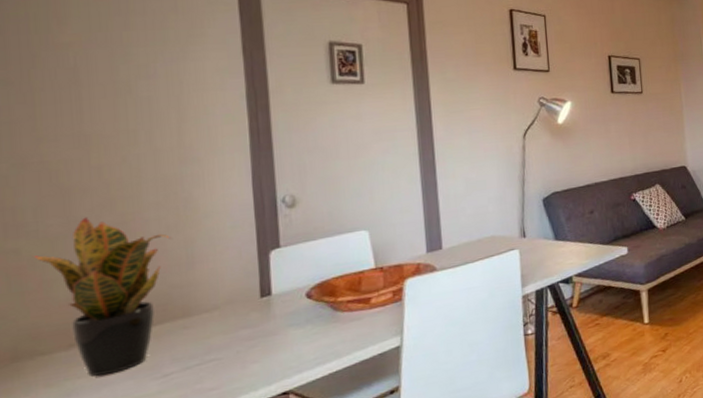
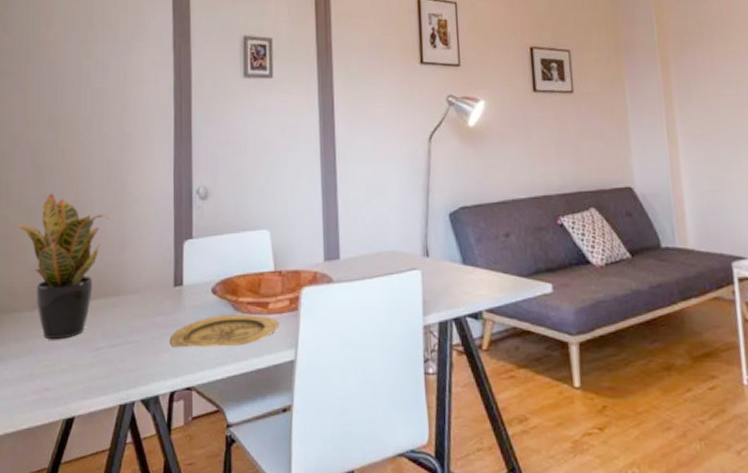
plate: none [258,311,383,357] -> present [169,315,280,348]

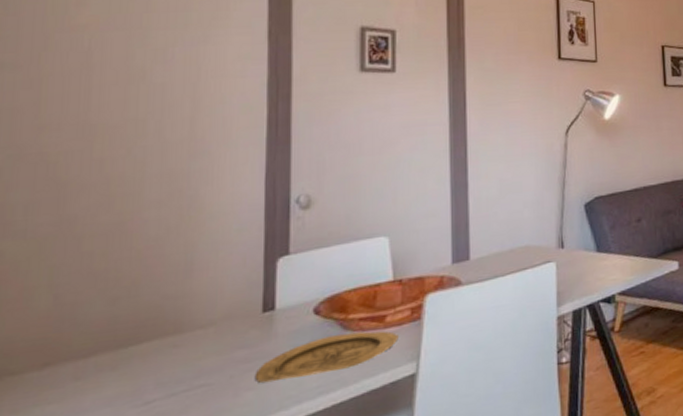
potted plant: present [16,193,110,340] -> none [18,216,171,403]

